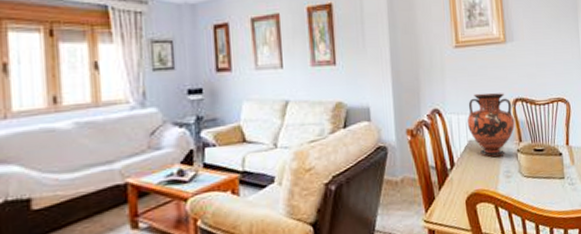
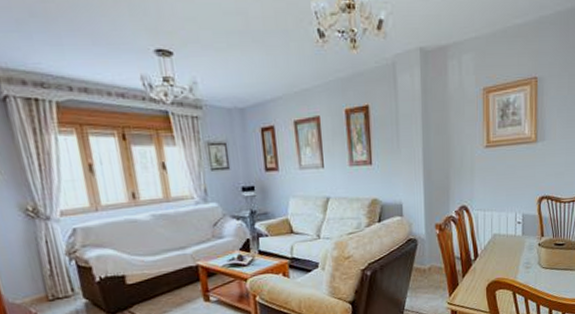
vase: present [467,93,515,157] -> none [492,191,538,250]

